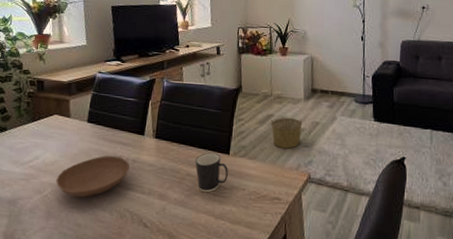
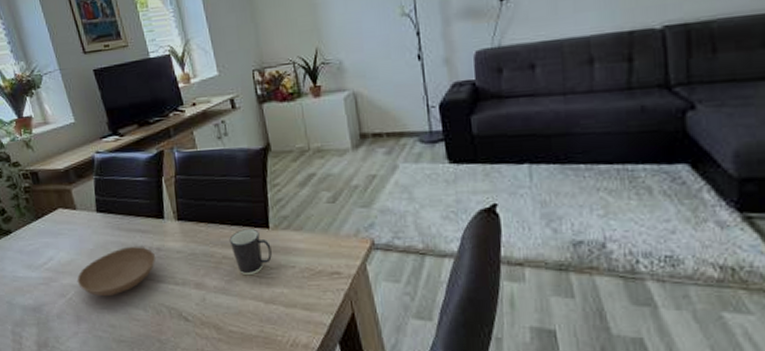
basket: present [271,117,302,149] -> none [314,173,355,213]

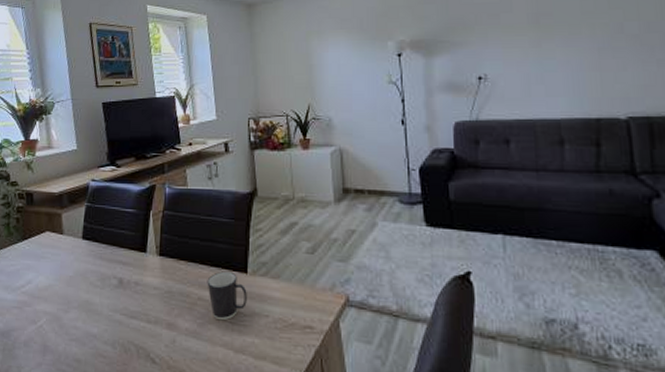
bowl: present [77,246,156,297] -> none [50,277,133,328]

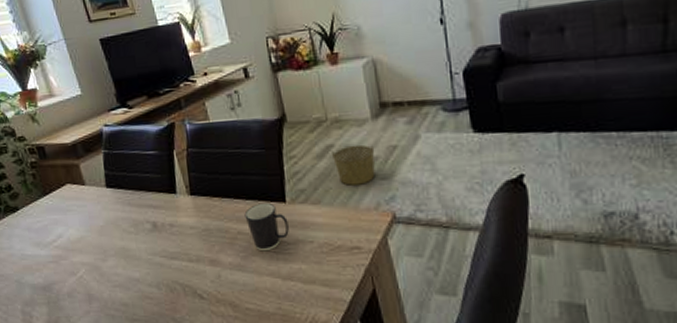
basket: none [295,225,333,265] -> present [332,144,376,186]

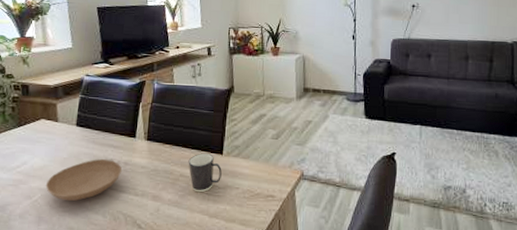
bowl: none [87,222,169,275] -> present [45,158,123,202]
basket: present [332,144,376,186] -> none [264,116,294,147]

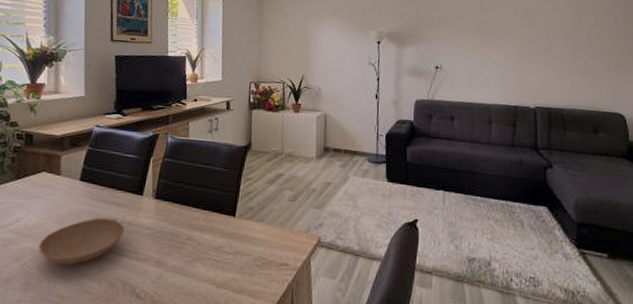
mug: present [188,153,222,193] -> none [197,214,234,259]

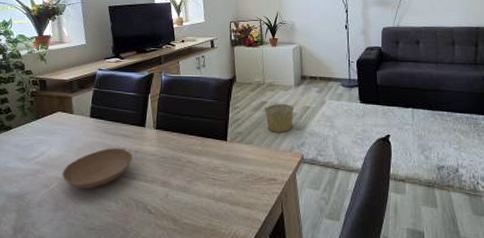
basket: none [281,177,313,211] -> present [265,103,293,133]

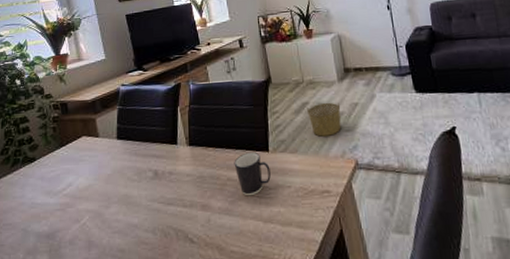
bowl: present [61,147,133,189] -> none [92,170,168,221]
mug: none [194,140,226,178] -> present [234,152,271,196]

